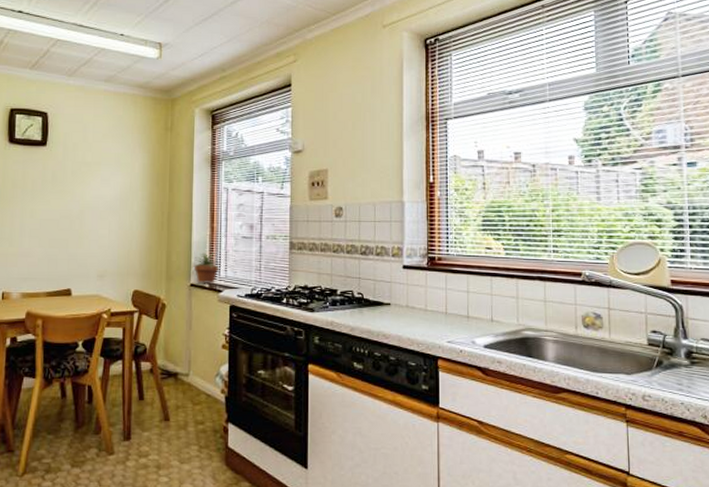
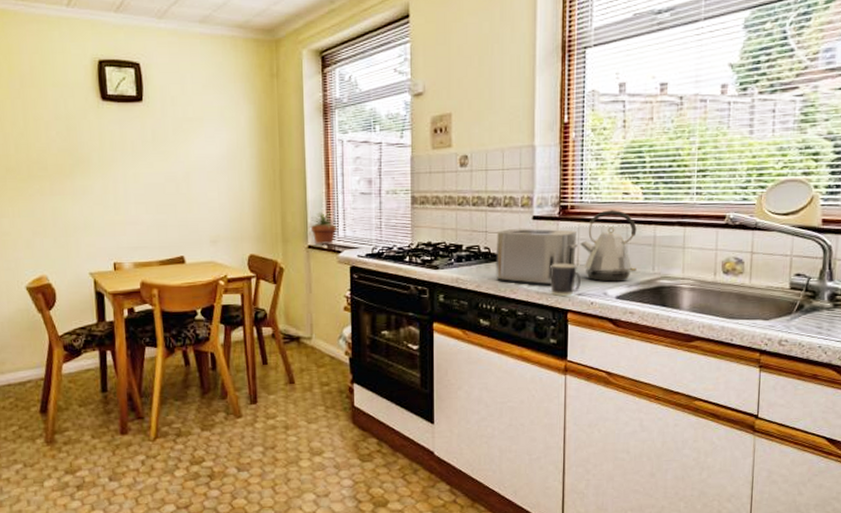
toaster: none [369,277,446,332] -> present [496,228,578,286]
mug: none [420,312,450,344] -> present [550,264,581,297]
kettle: none [447,263,502,331] -> present [579,210,637,282]

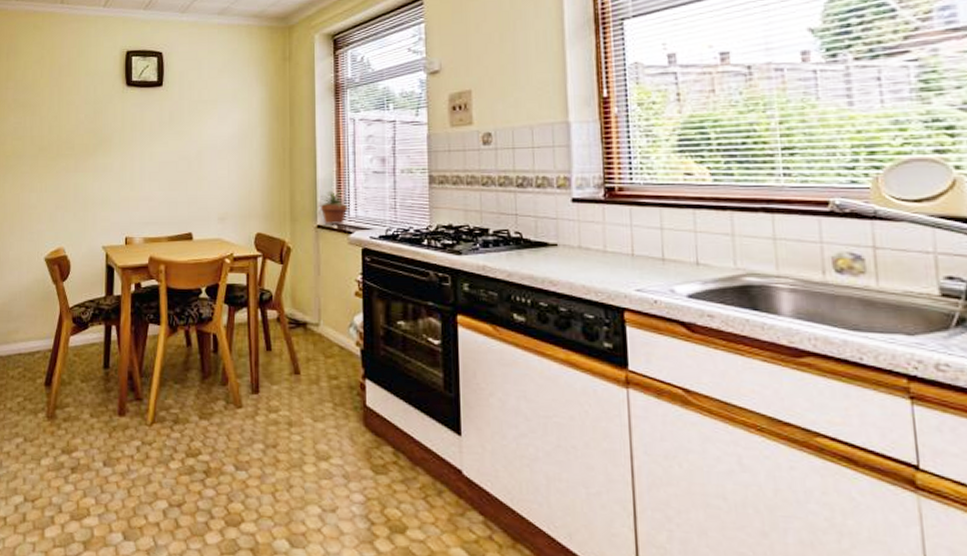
toaster: present [496,228,578,286] -> none [529,212,631,279]
mug: present [550,264,581,297] -> none [598,253,639,292]
kettle: present [579,210,637,282] -> none [632,192,712,277]

